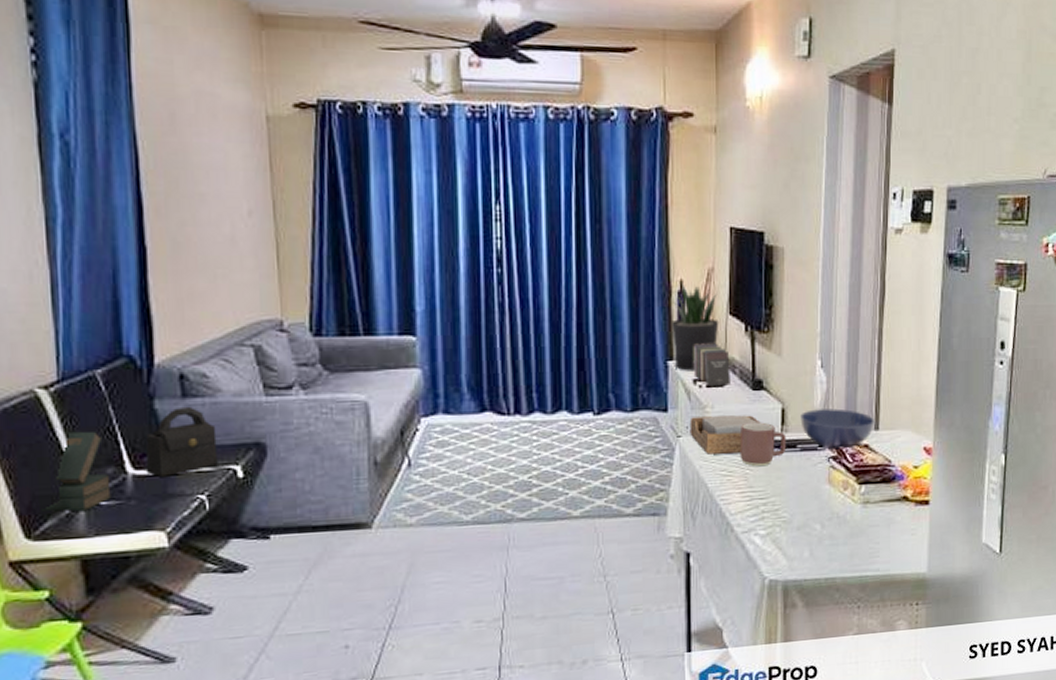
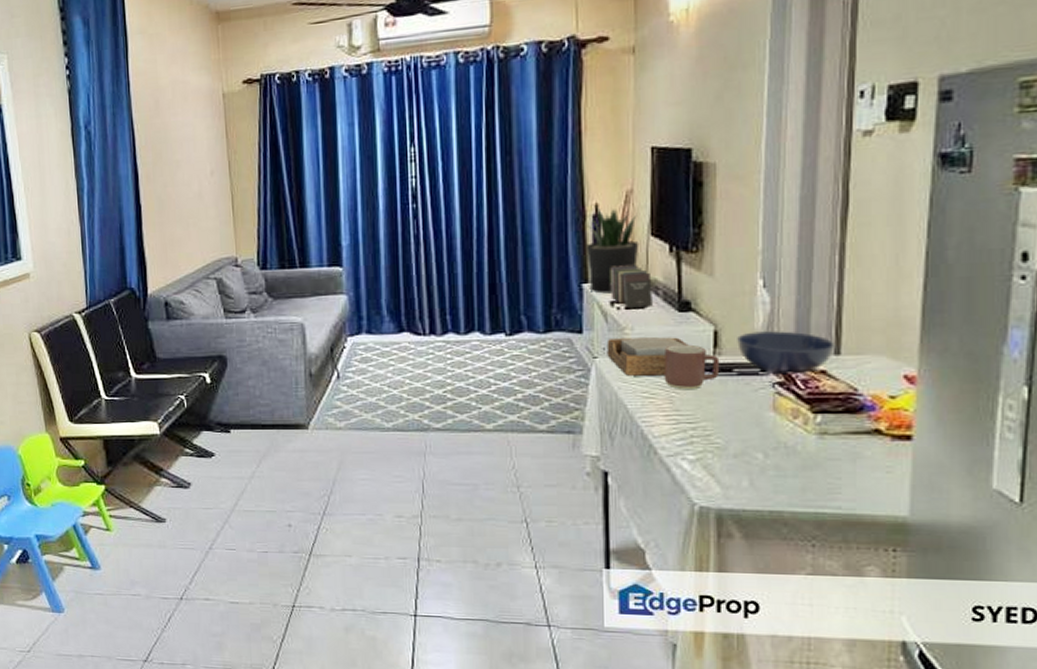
book: present [42,431,111,512] -> none [79,344,122,404]
handbag: present [145,406,218,478] -> none [143,326,192,381]

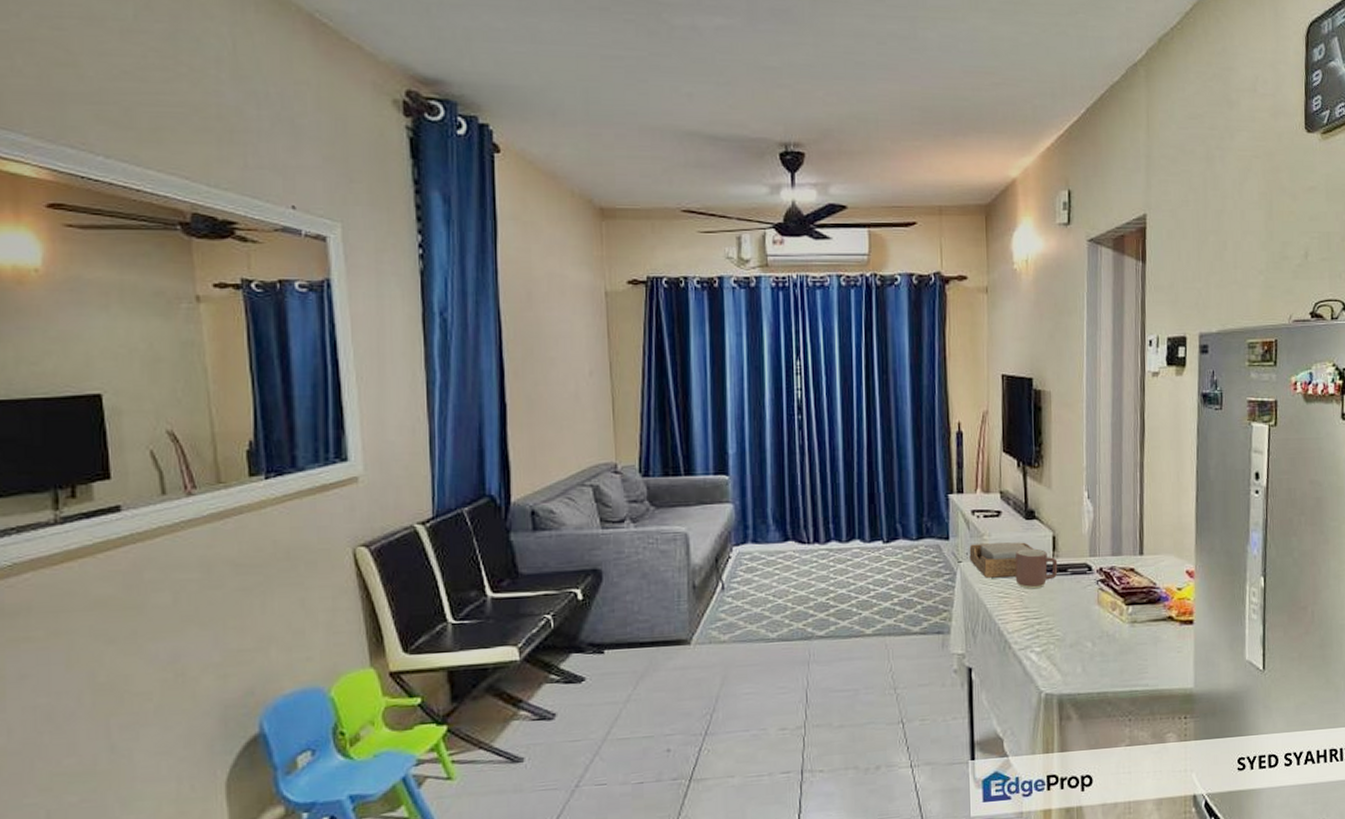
planter: present [585,205,640,294] -> none [950,424,994,503]
books: present [610,265,652,308] -> none [971,478,1005,516]
bowl: present [737,331,836,375] -> none [1070,535,1140,573]

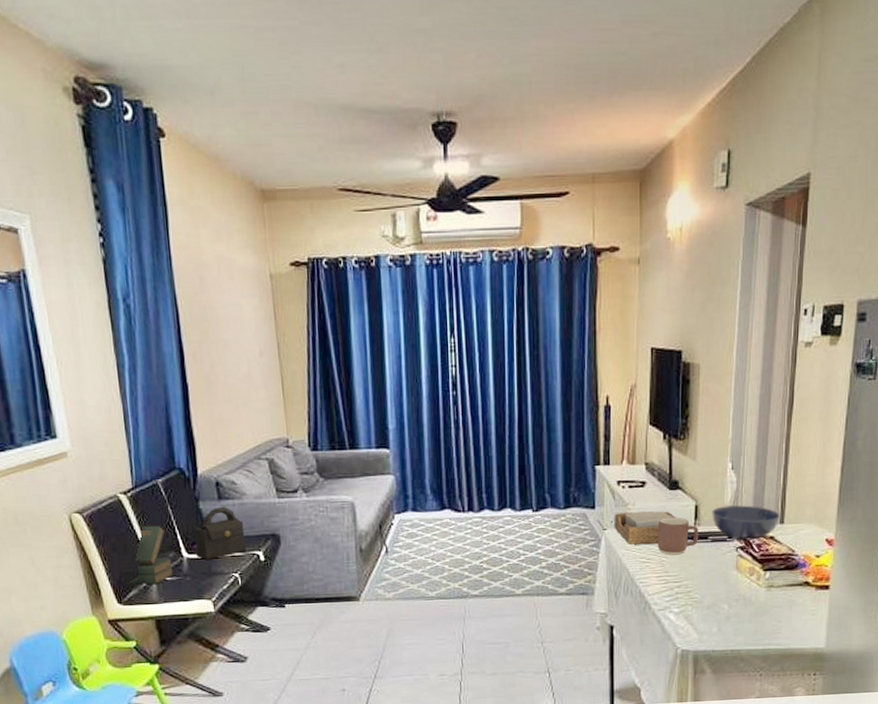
book: none [417,560,474,630] -> present [127,525,174,585]
handbag: none [502,538,562,600] -> present [195,506,246,561]
bowl: none [1070,535,1140,573] -> present [712,505,781,541]

